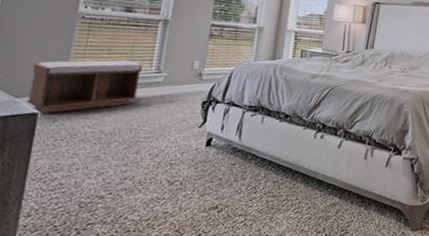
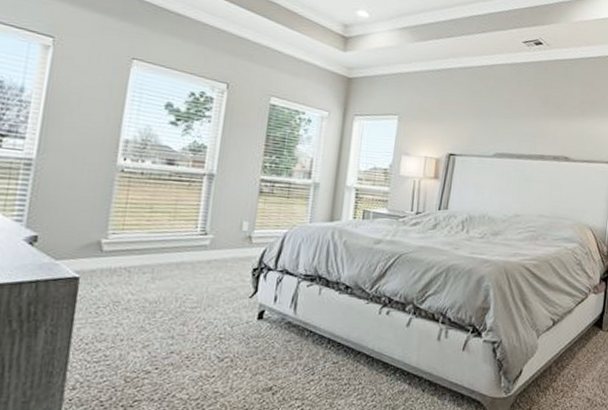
bench: present [26,60,143,113] -> none [66,219,187,278]

